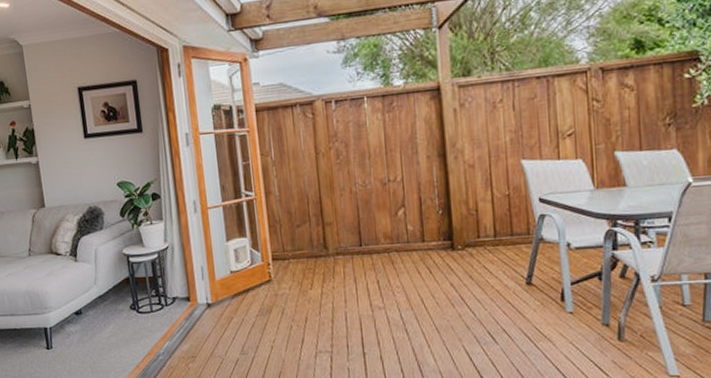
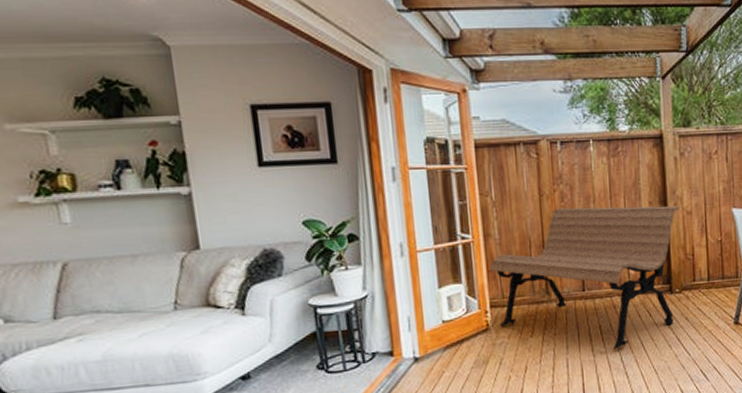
bench: none [271,159,460,306] -> present [490,206,679,350]

